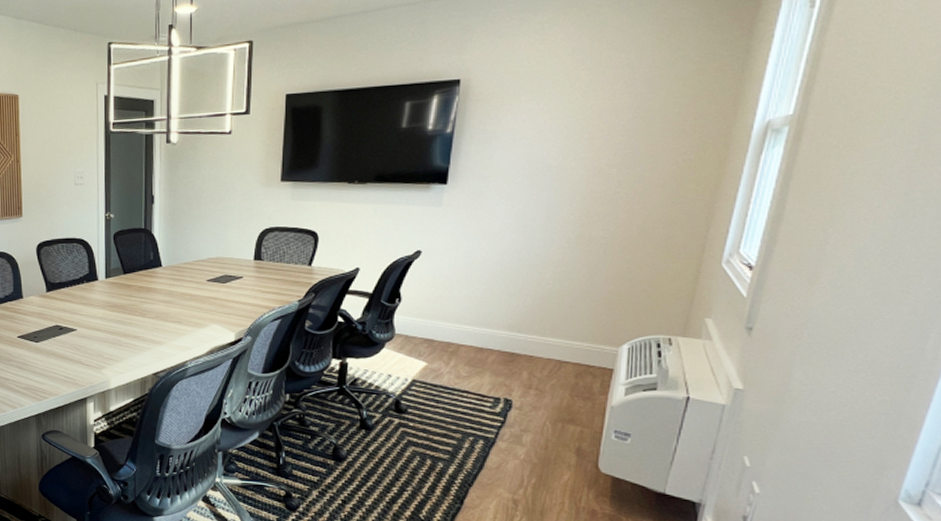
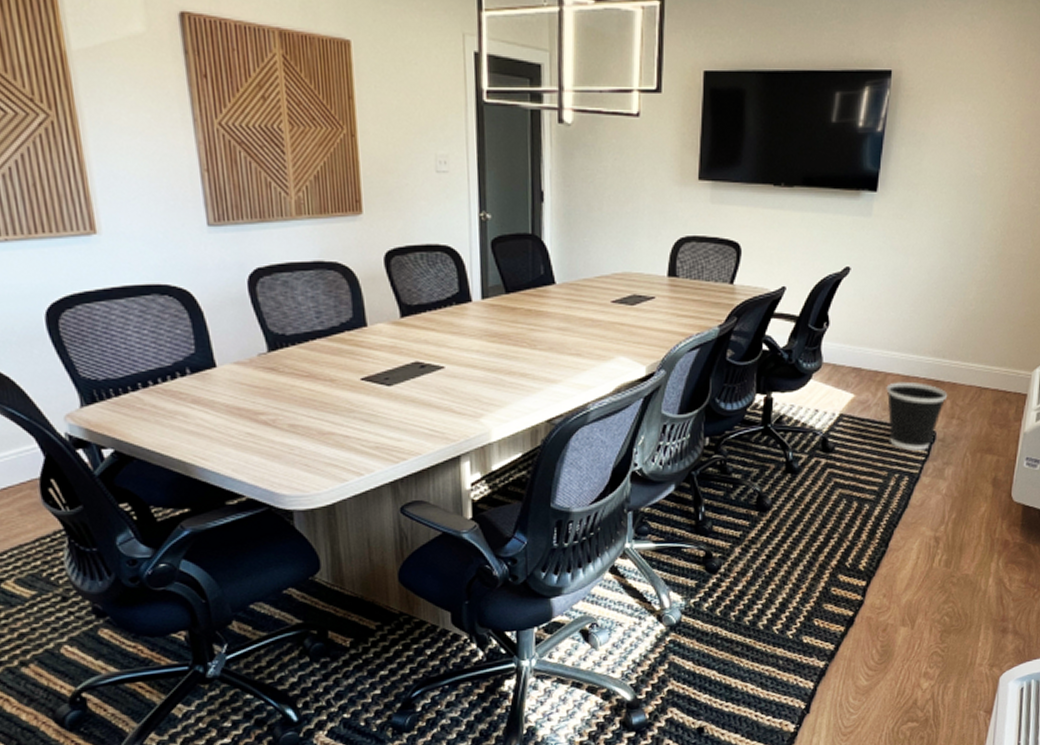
wastebasket: none [459,353,525,418] -> present [886,381,948,452]

